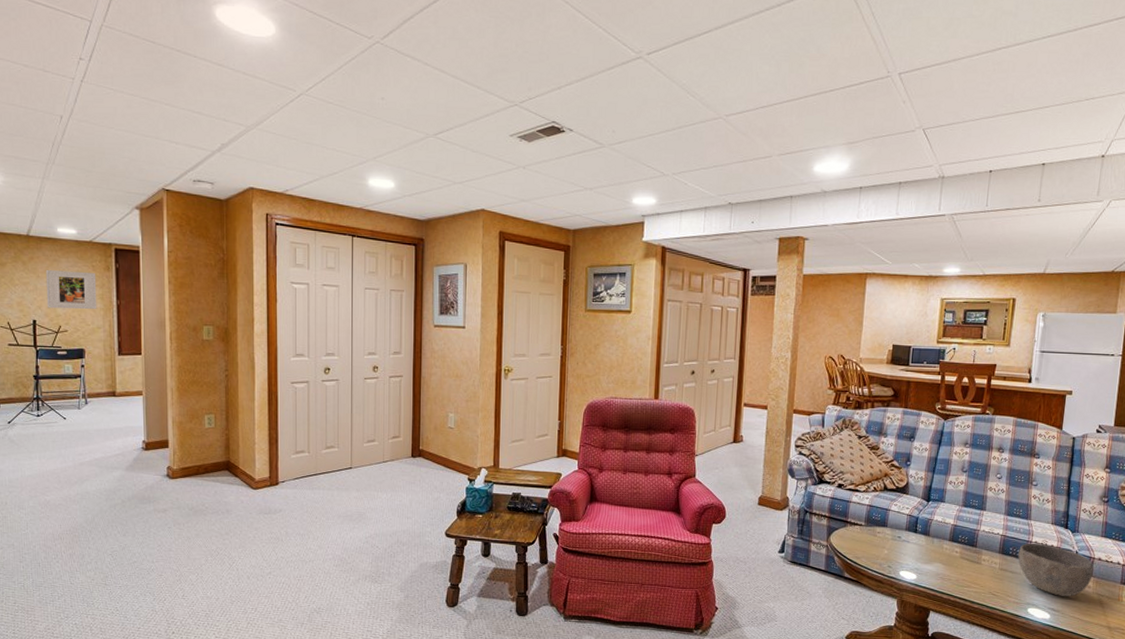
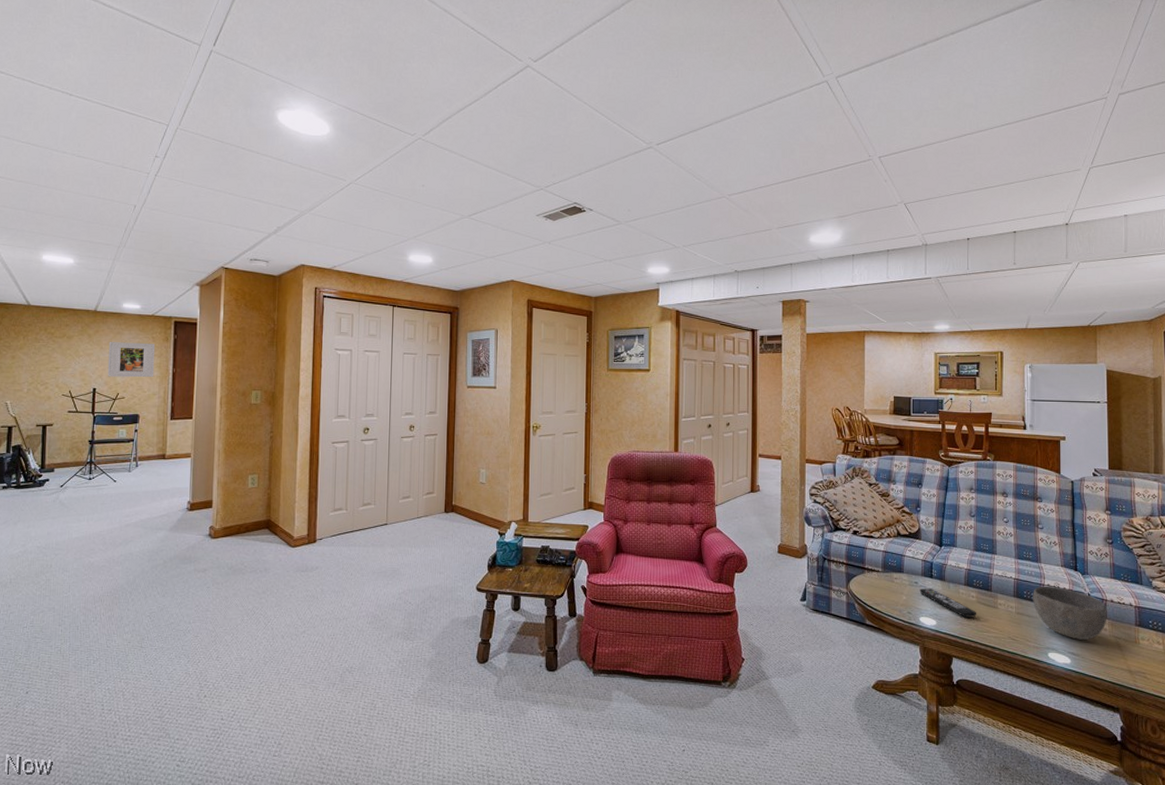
remote control: none [902,543,959,573] -> present [919,589,977,618]

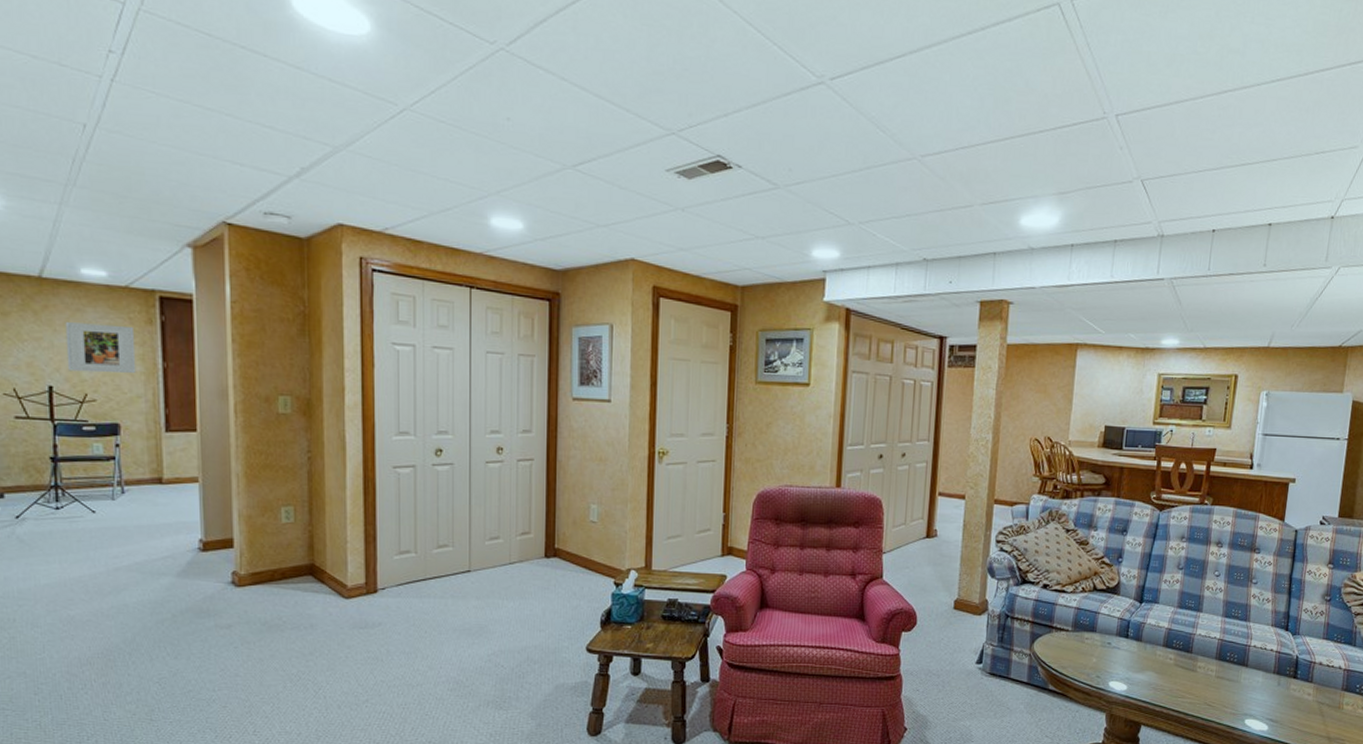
remote control: present [919,589,977,618] -> none [1112,650,1173,682]
bowl: present [1033,586,1107,640] -> none [1235,647,1314,705]

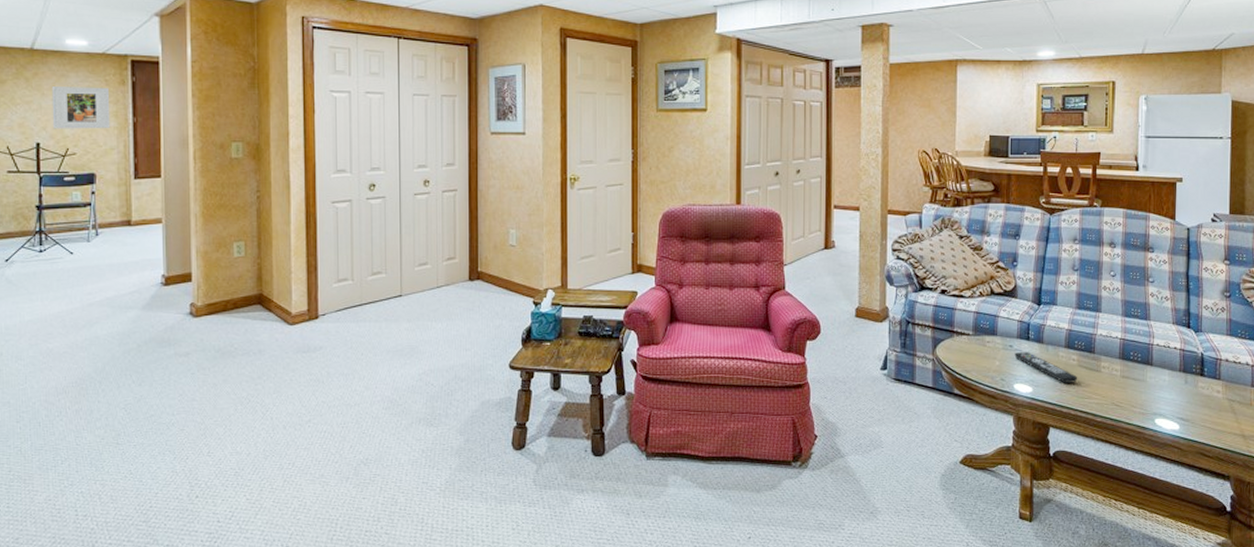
remote control: none [1112,650,1173,682] -> present [1014,352,1078,383]

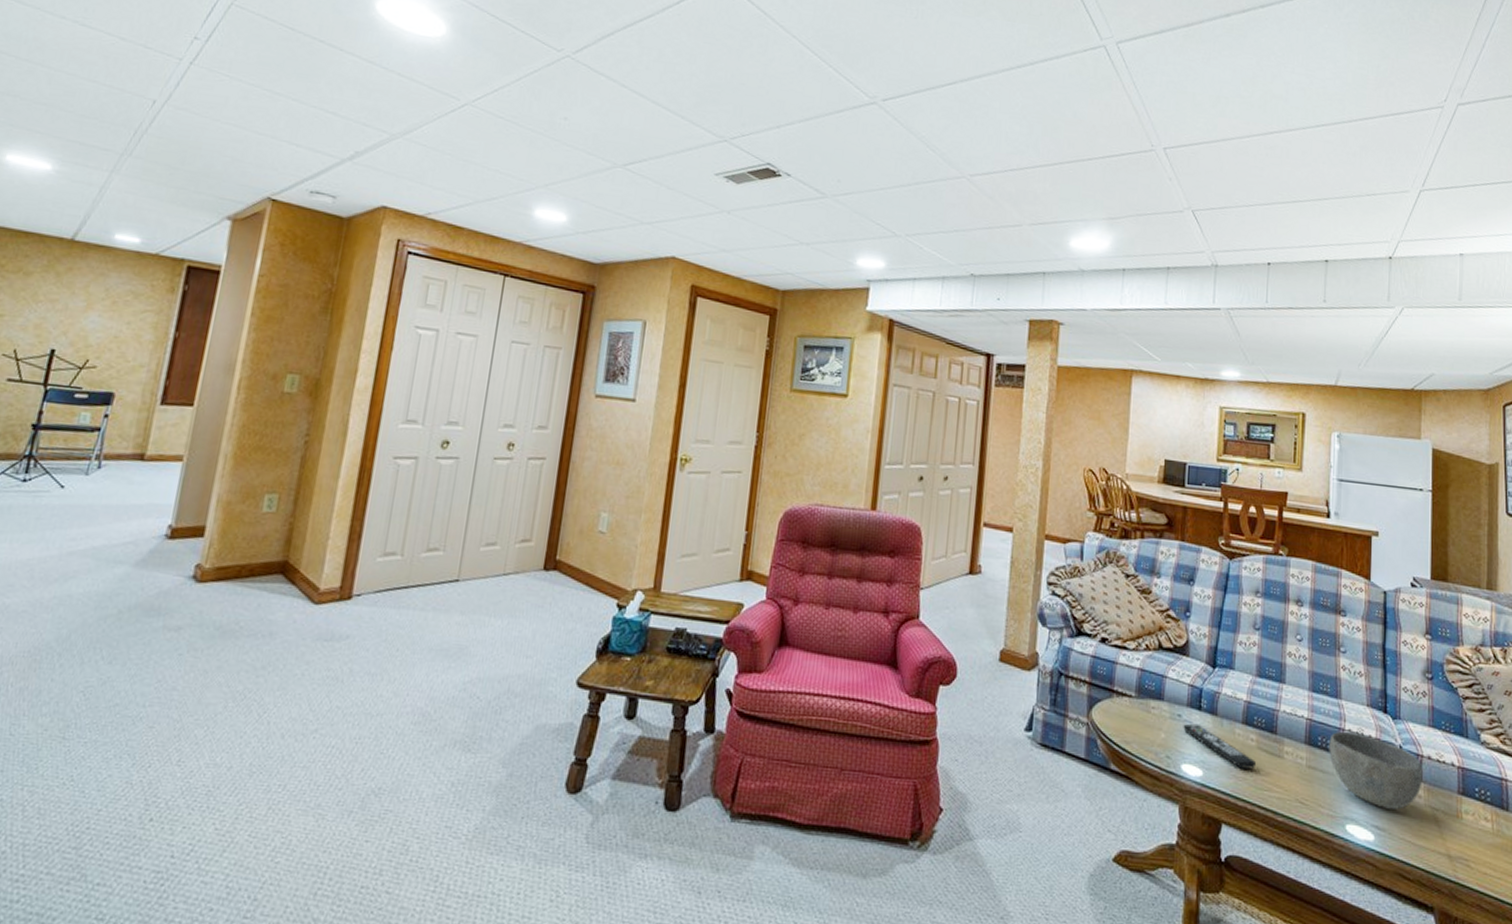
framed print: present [51,87,111,129] -> none [75,286,155,342]
bowl: none [1140,345,1221,404] -> present [1329,731,1423,810]

